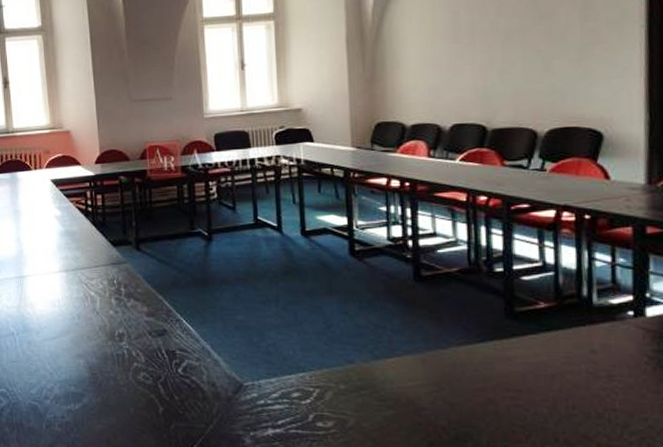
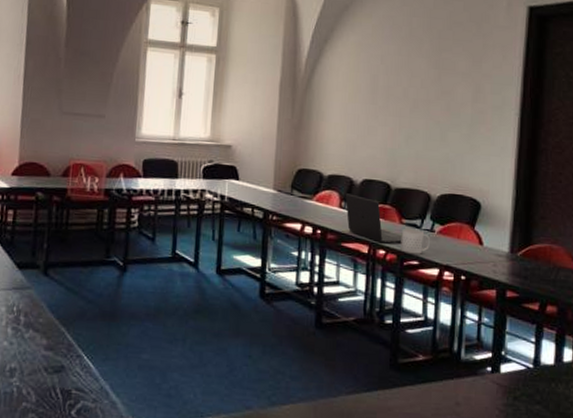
laptop: none [433,141,507,189] -> present [345,193,402,244]
mug: none [504,170,541,197] -> present [400,229,430,254]

